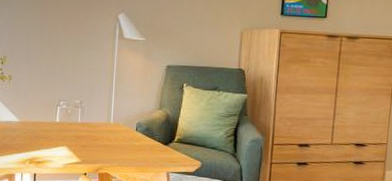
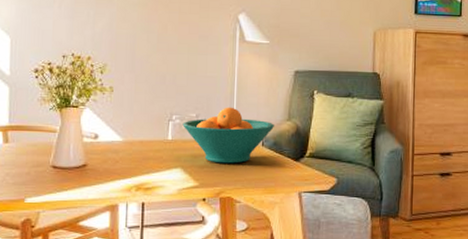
fruit bowl: none [68,95,148,145] -> present [182,107,275,164]

